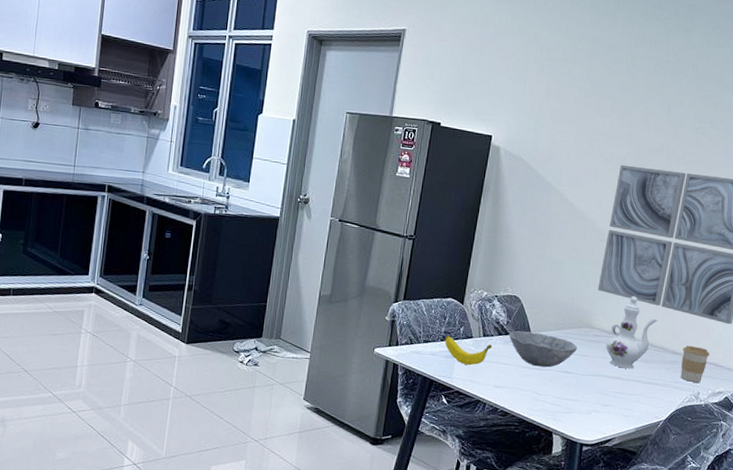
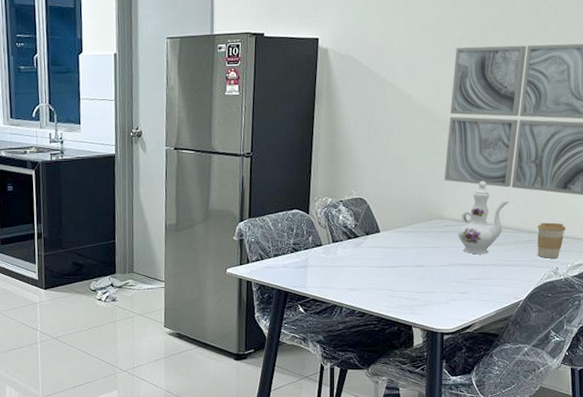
banana: present [444,335,493,365] -> none [294,246,343,272]
bowl: present [508,330,578,368] -> none [358,231,430,265]

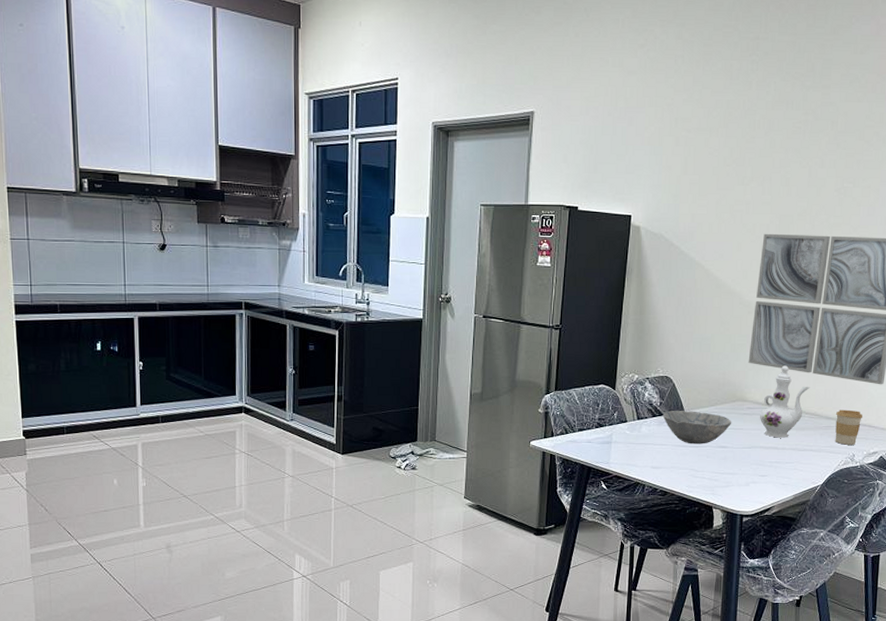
bowl: none [358,231,430,265] -> present [662,410,732,444]

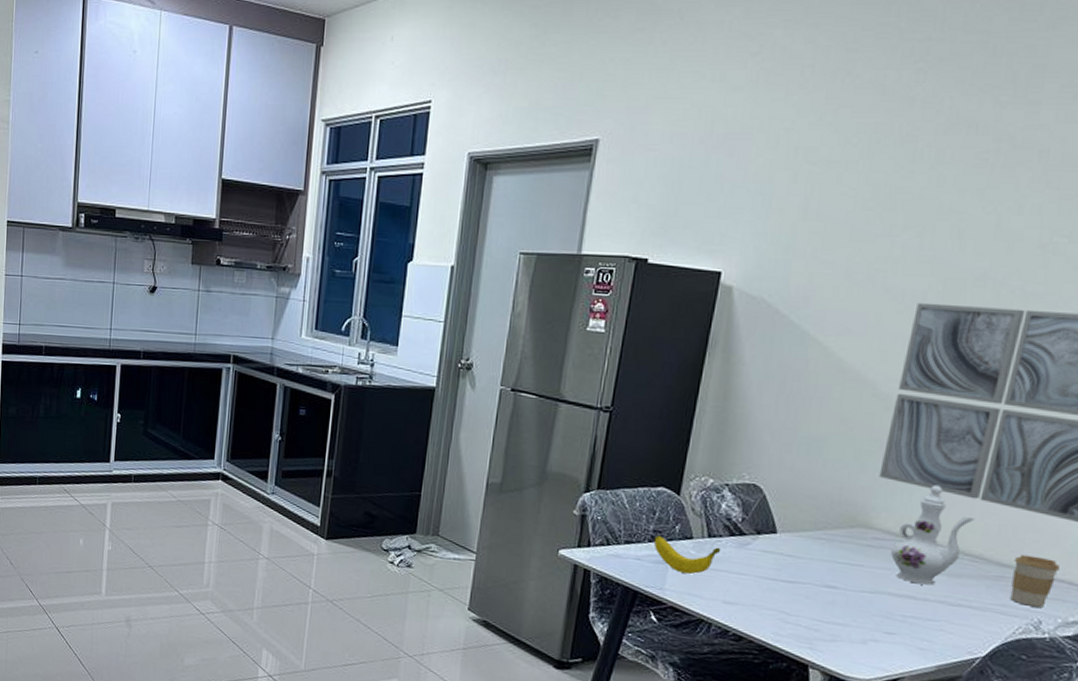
banana: none [599,422,647,449] -> present [653,535,721,574]
bowl: present [662,410,732,444] -> none [744,530,848,580]

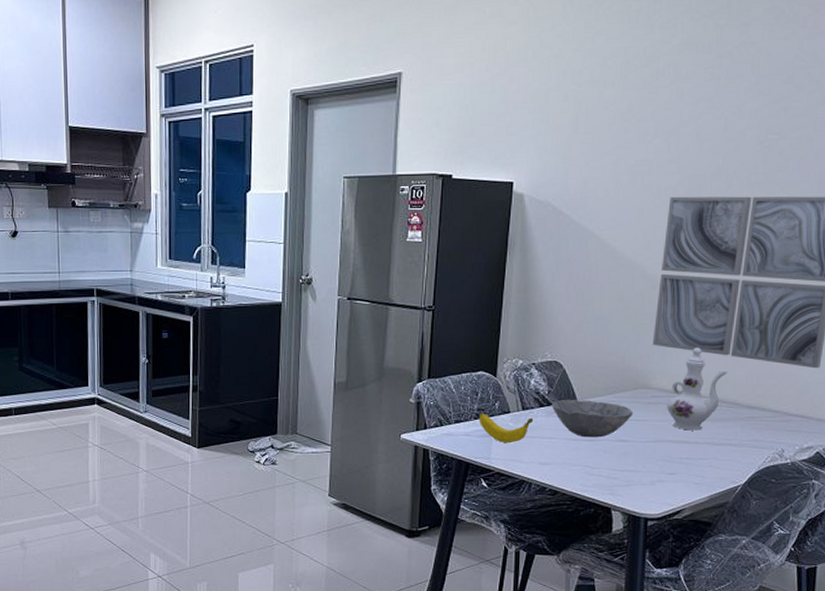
bowl: none [744,530,848,580] -> present [551,399,634,438]
coffee cup: present [1010,554,1059,607] -> none [759,397,794,438]

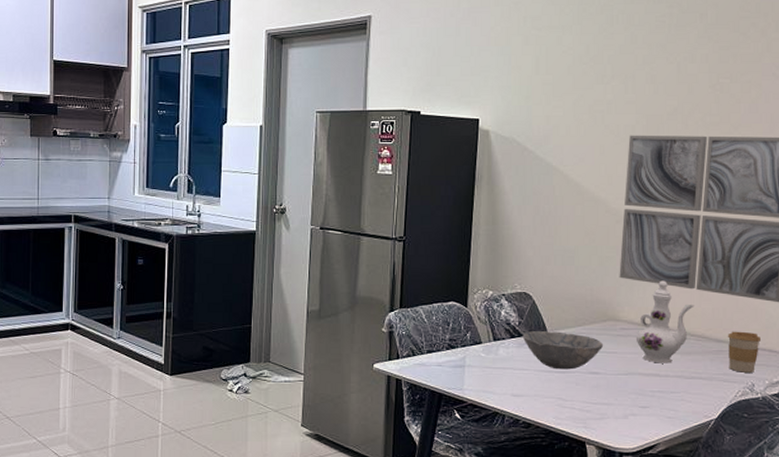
banana: present [478,412,534,442] -> none [450,343,505,373]
coffee cup: none [759,397,794,438] -> present [727,331,760,373]

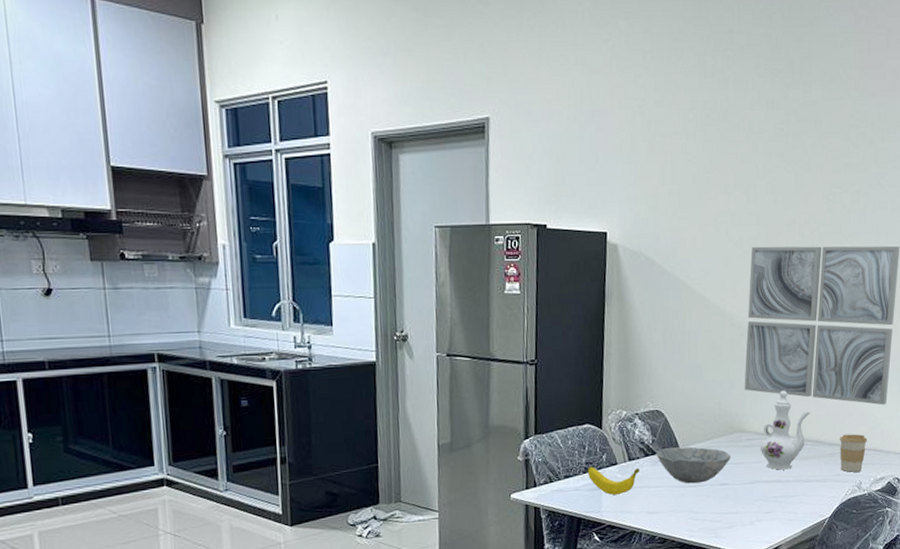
banana: none [450,343,505,373] -> present [587,466,640,495]

